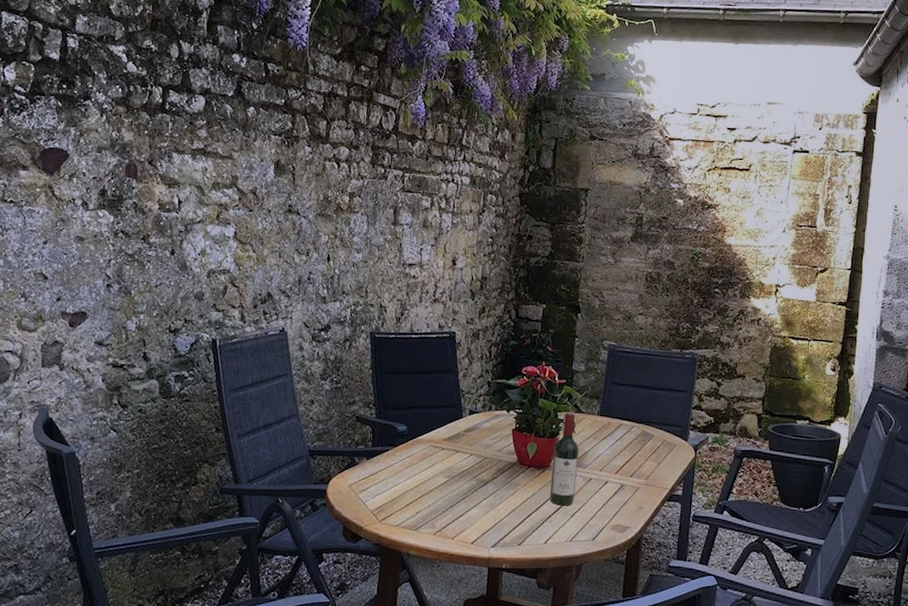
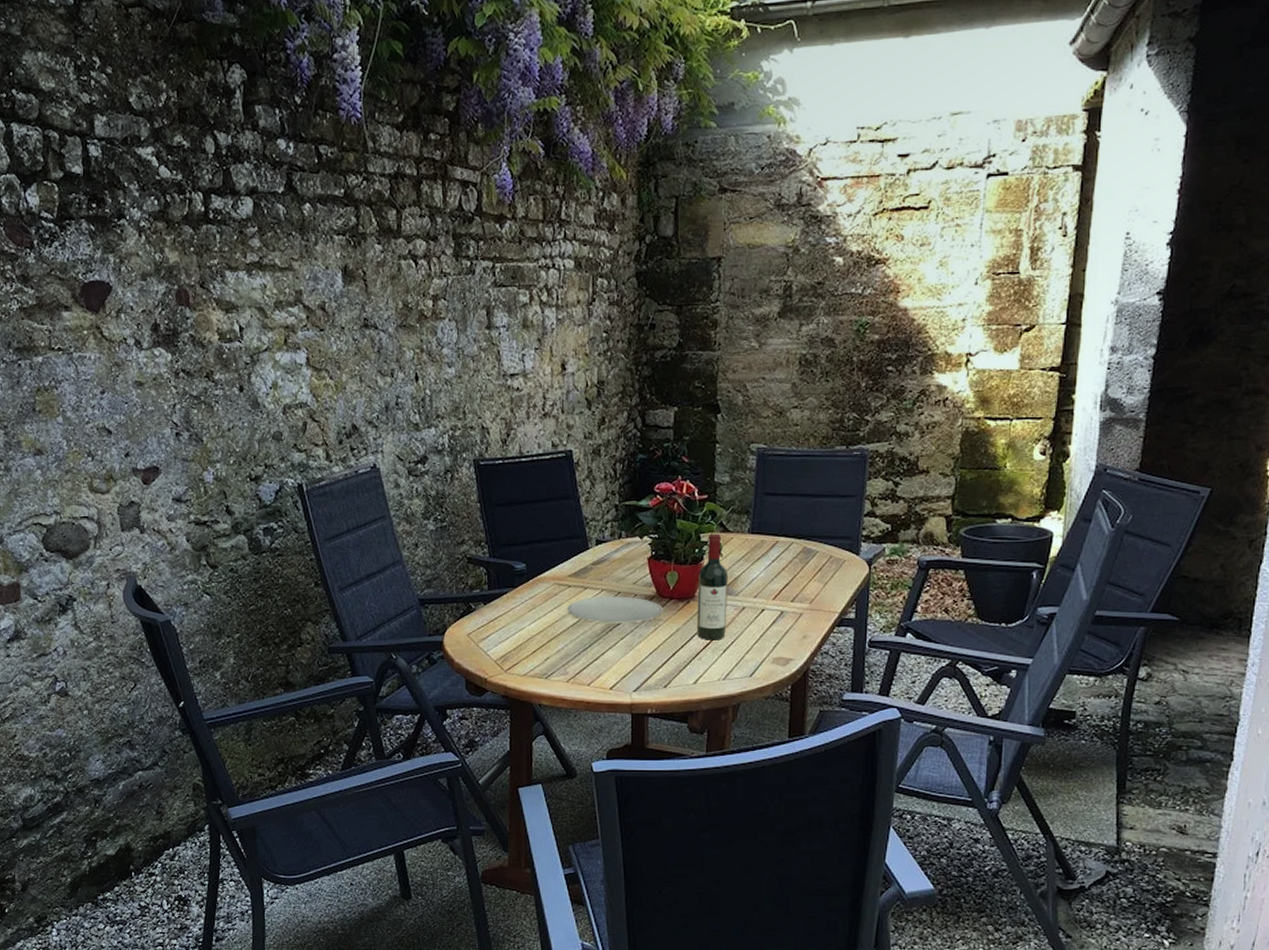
plate: none [439,459,523,486] -> present [567,596,663,624]

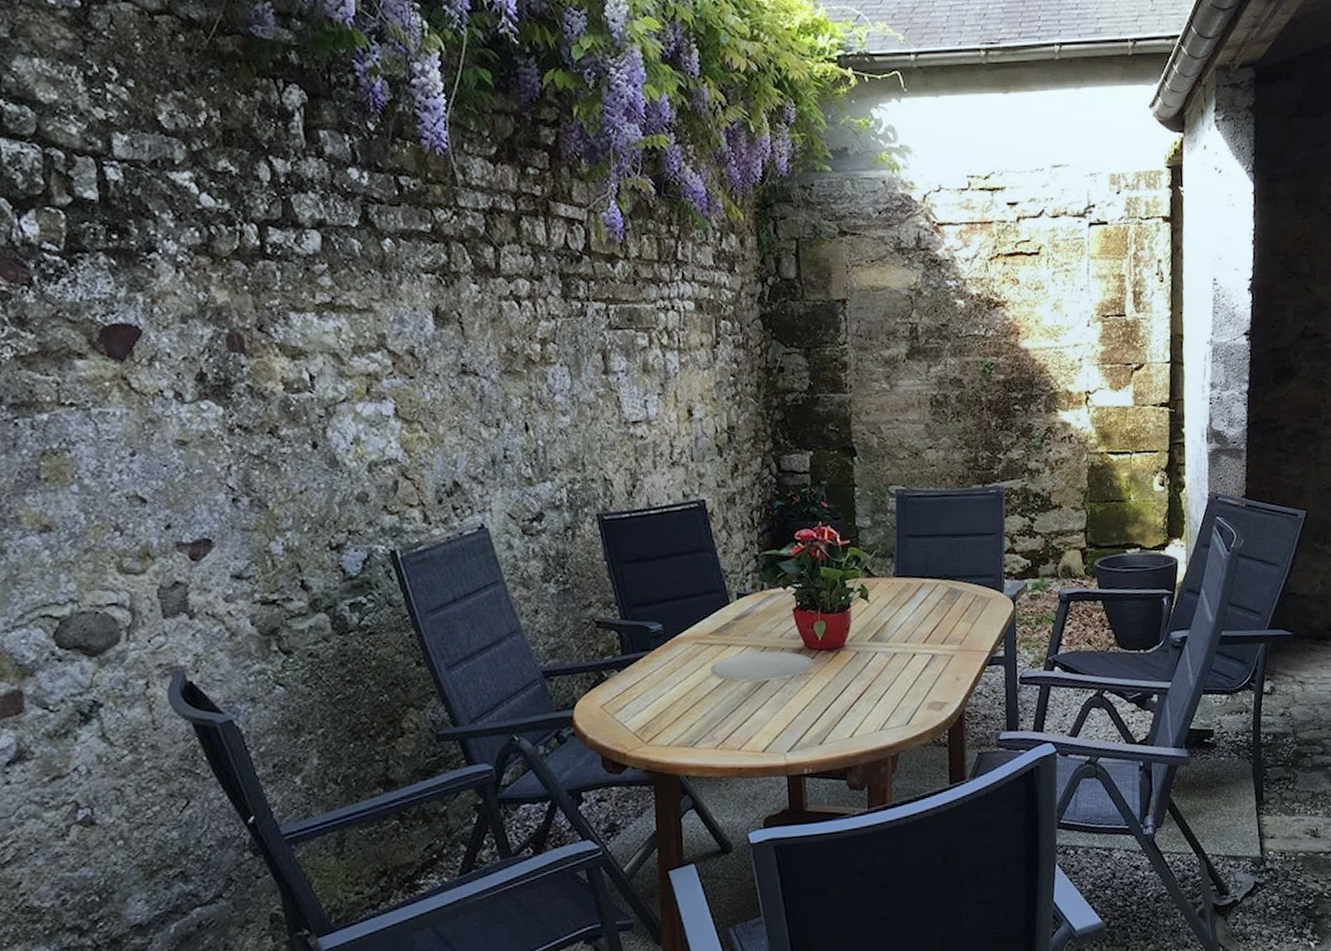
wine bottle: present [697,533,729,640] -> none [847,579,879,691]

